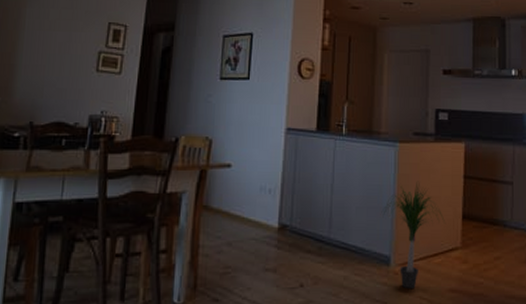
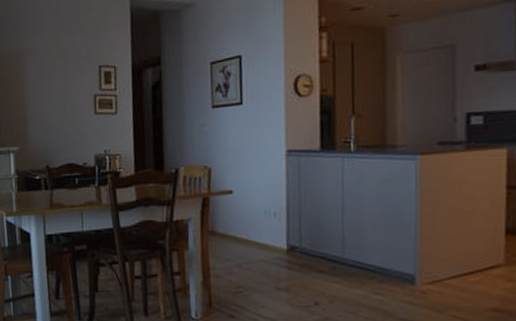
potted plant: present [381,181,445,289] -> none [402,195,483,308]

